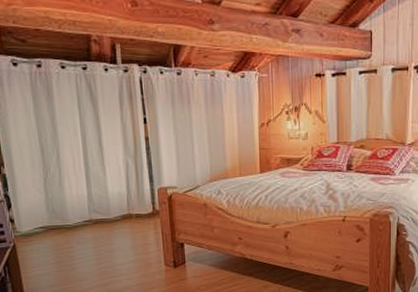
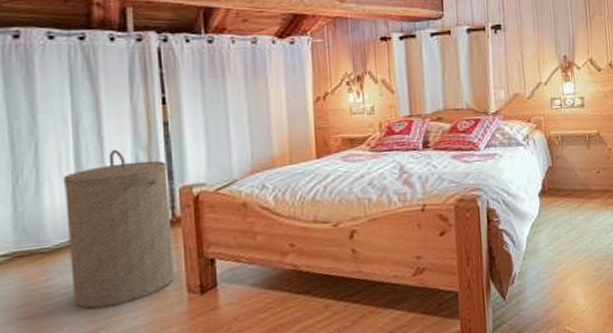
laundry hamper: none [77,156,156,270] -> present [62,149,175,309]

